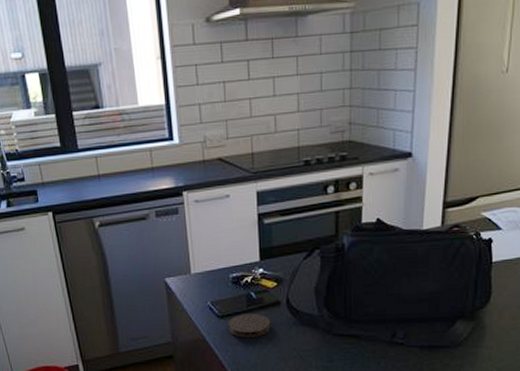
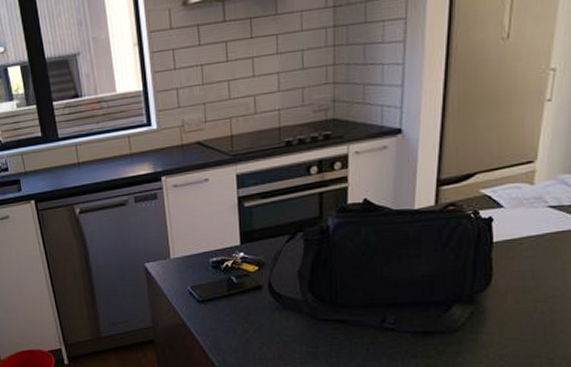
coaster: present [228,313,271,338] -> none [208,298,253,323]

